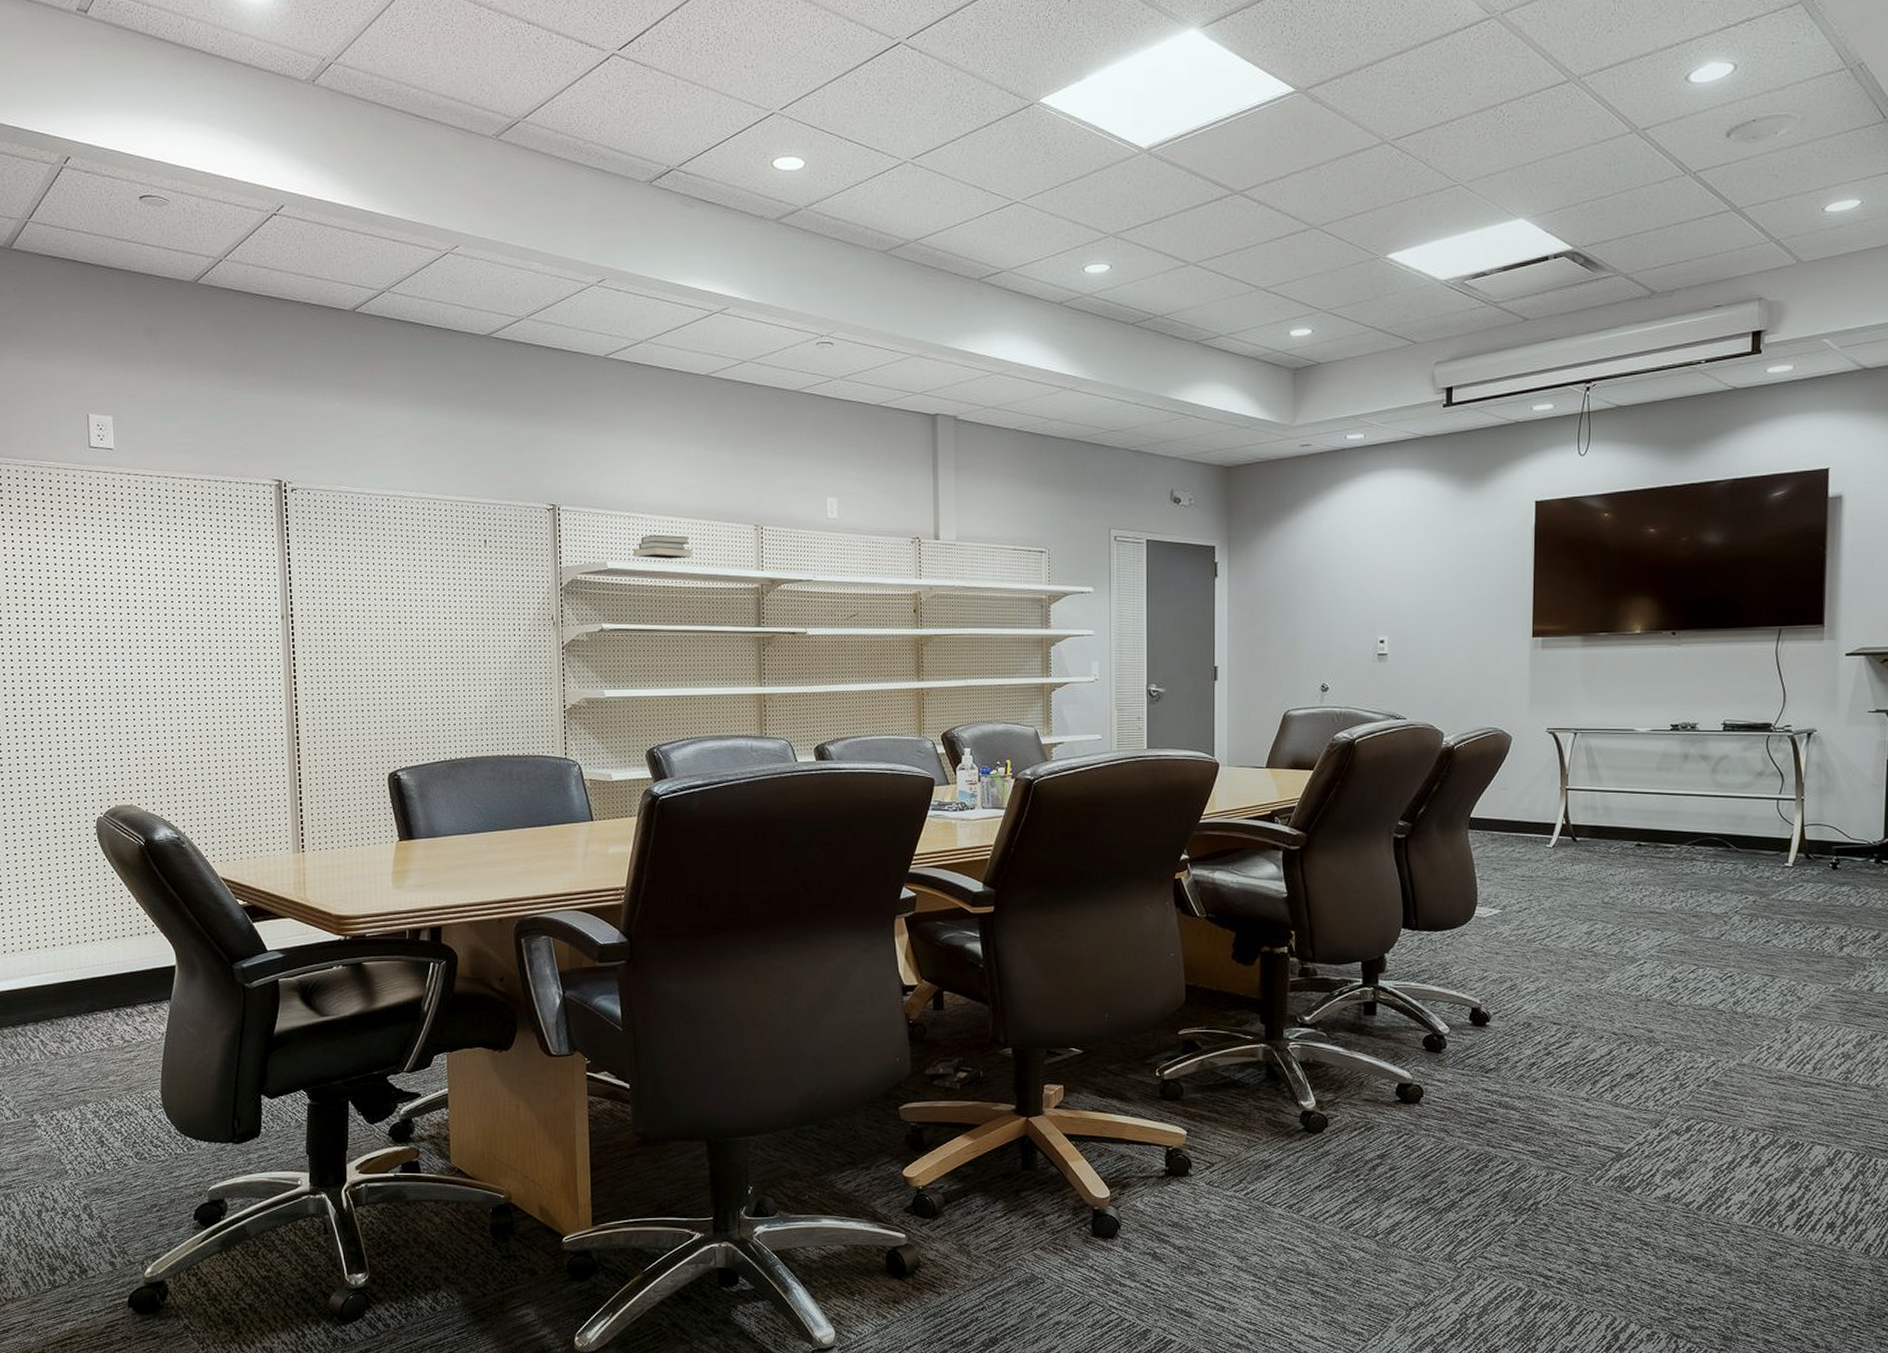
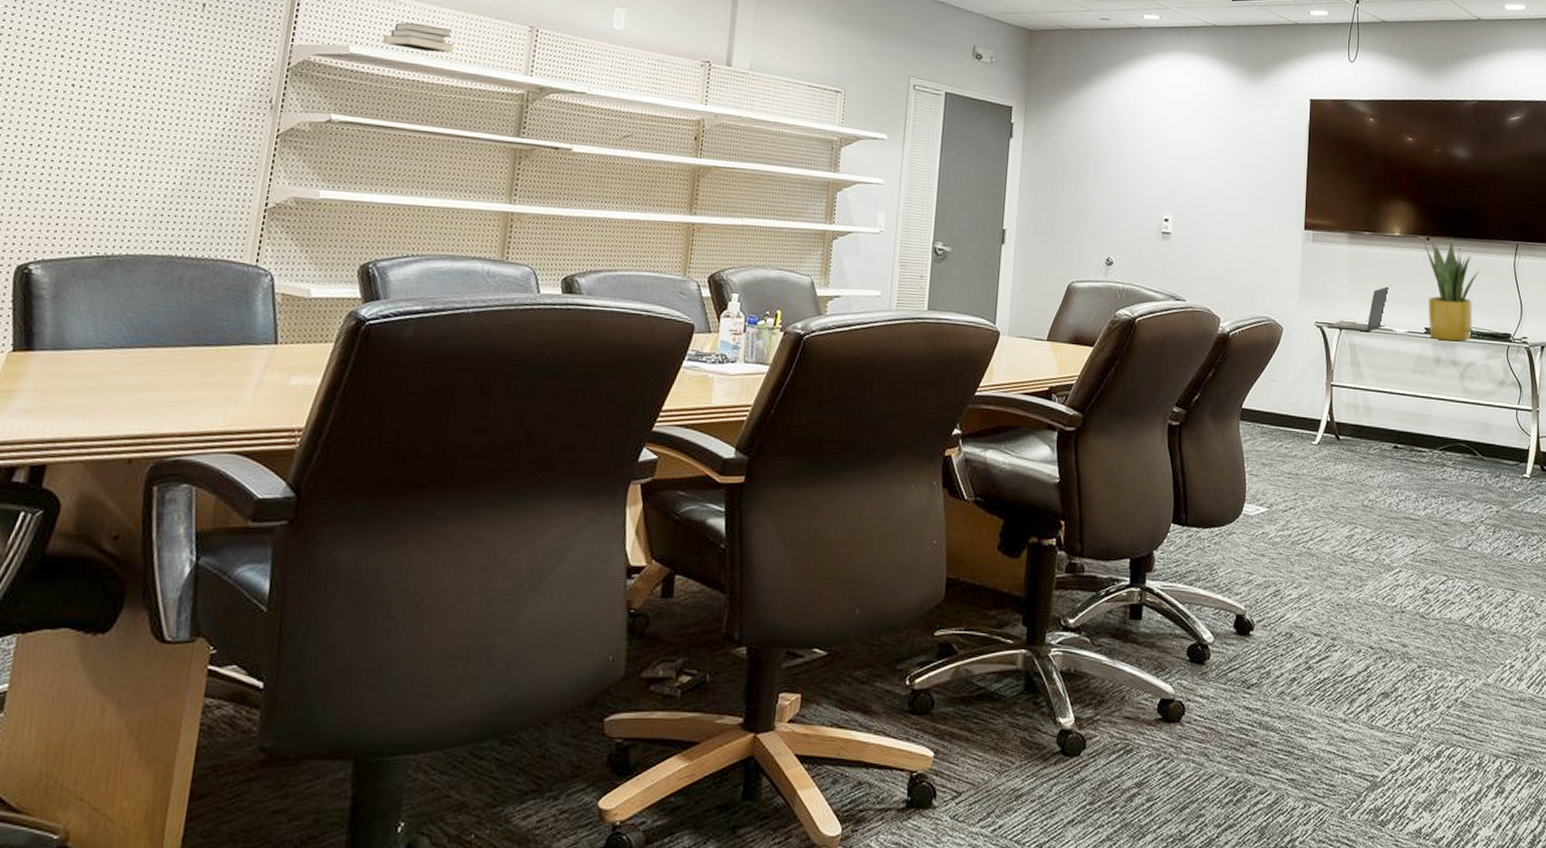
laptop: none [1560,685,1632,735] -> present [1327,285,1391,333]
planter: none [1670,630,1735,736] -> present [1425,238,1480,342]

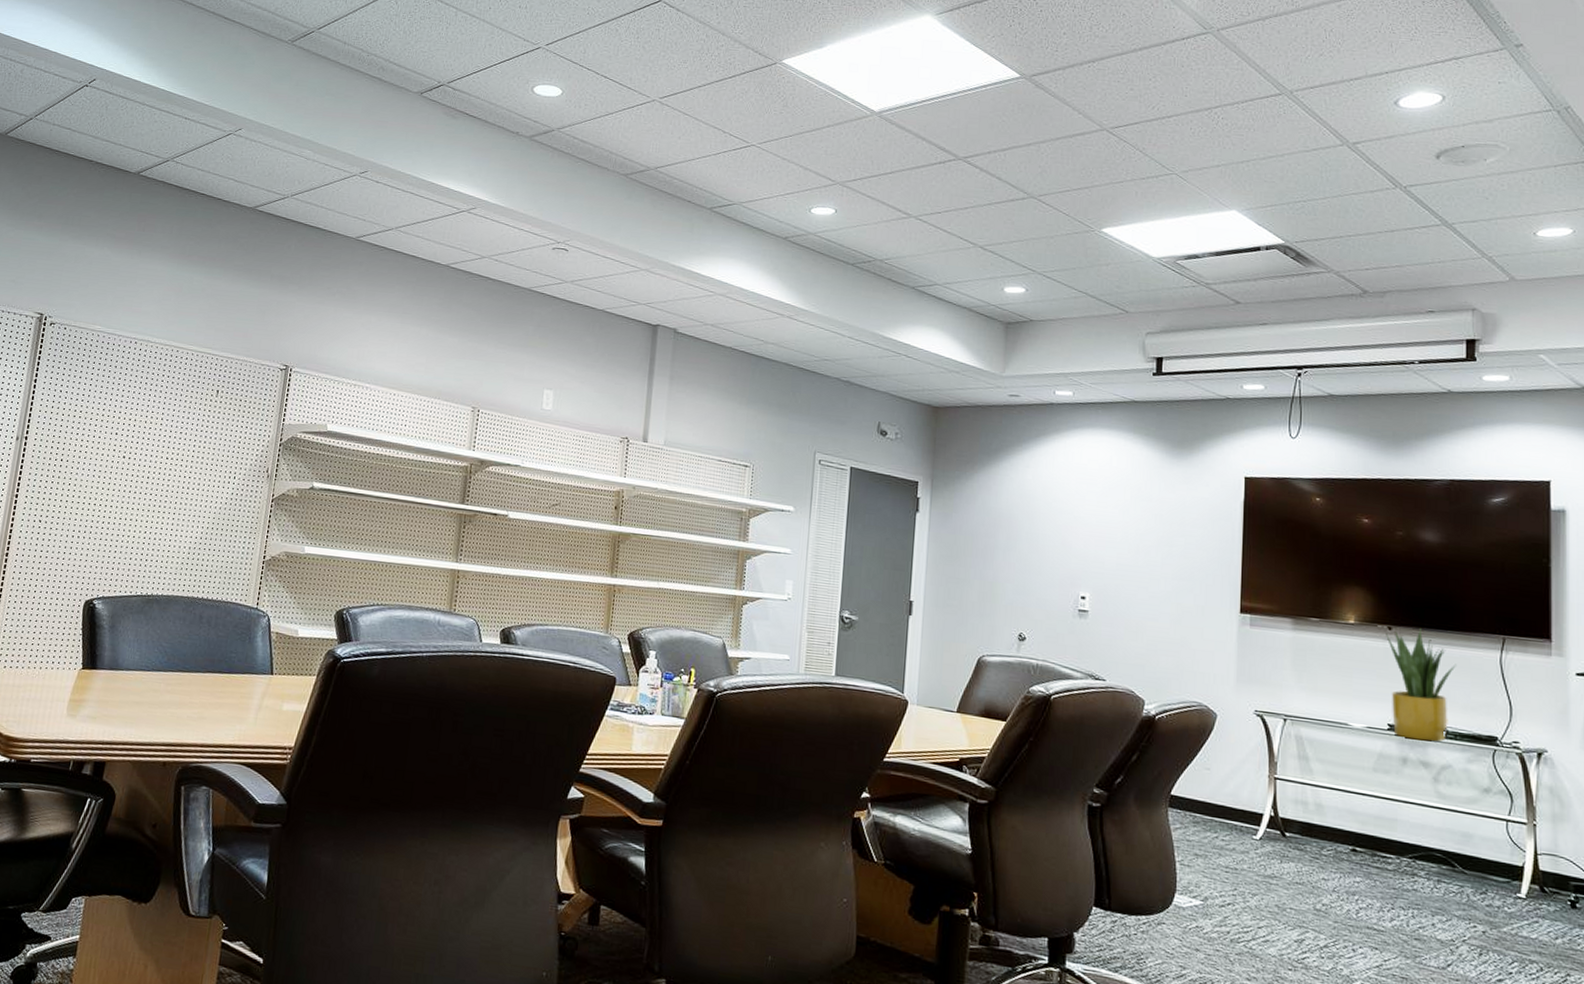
books: present [382,22,454,53] -> none [353,404,410,430]
laptop: present [1327,285,1391,333] -> none [1269,676,1346,725]

